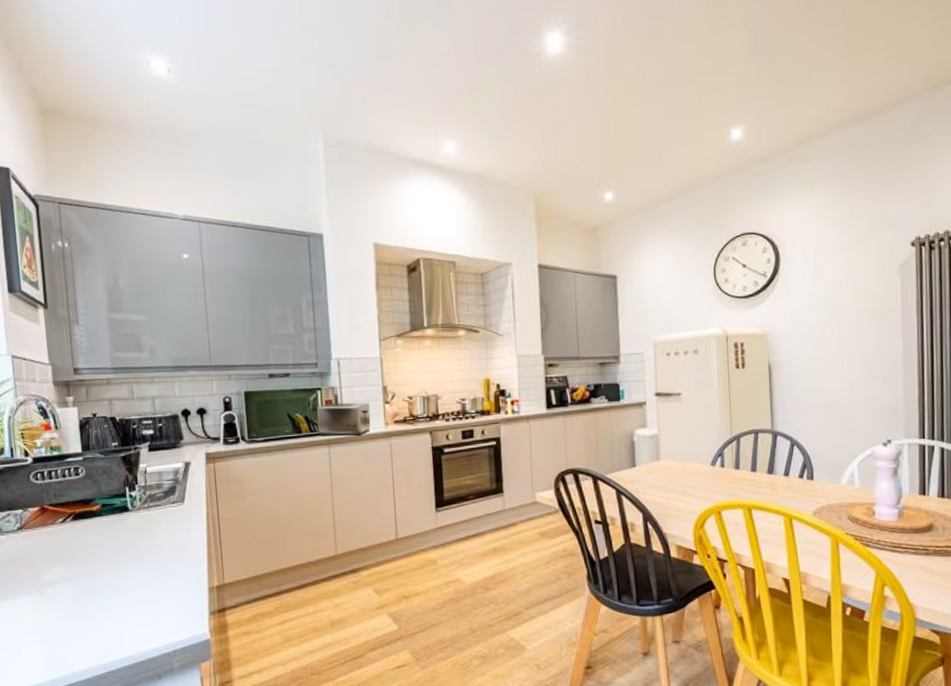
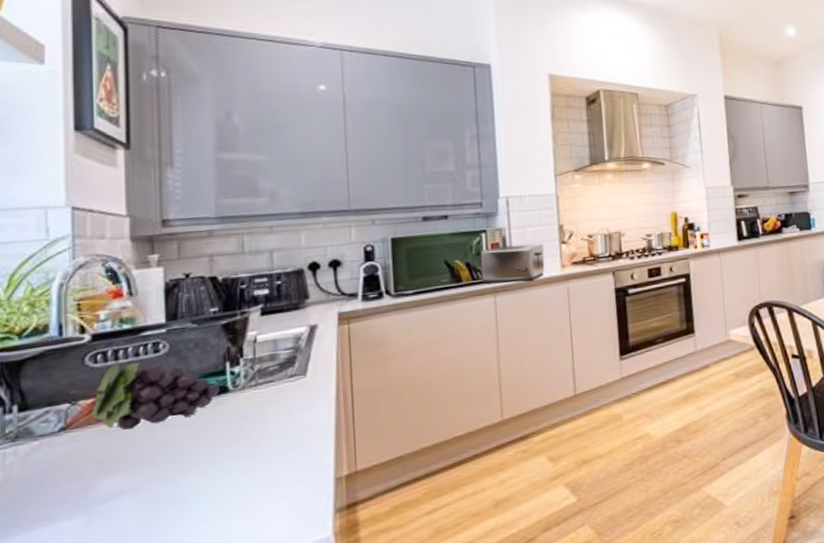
fruit: none [21,477,123,533] -> present [69,357,221,430]

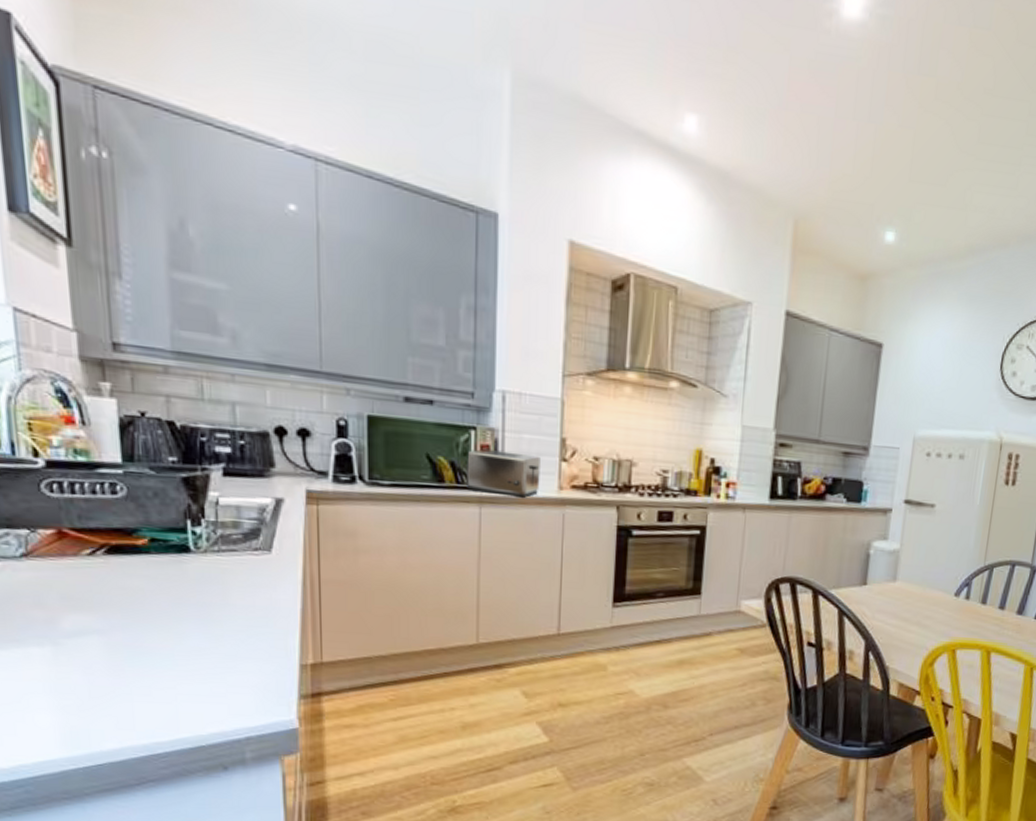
fruit: present [69,357,221,430] -> none [27,492,182,570]

